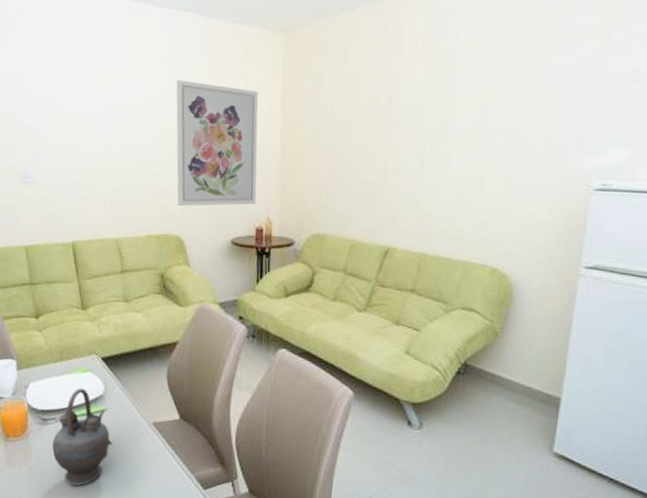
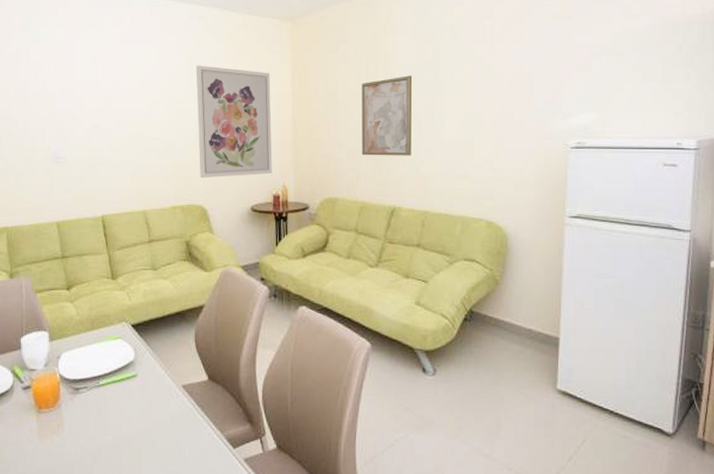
teapot: present [52,388,113,486] -> none [84,355,144,453]
wall art: none [355,100,418,192] -> present [361,76,412,156]

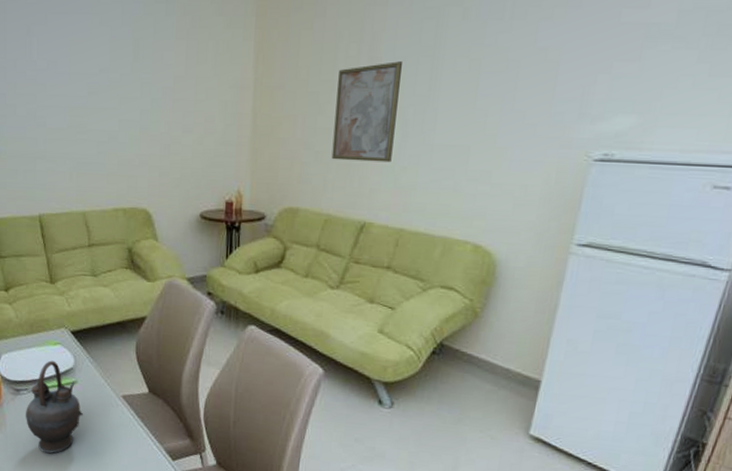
teapot: none [84,355,144,453] -> present [26,360,84,453]
wall art: present [195,65,272,179] -> none [142,42,229,179]

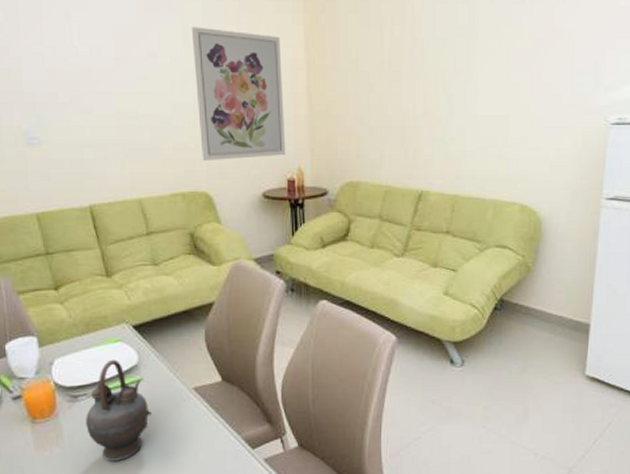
wall art: none [142,42,229,179] -> present [191,27,286,162]
wall art: present [331,61,402,163] -> none [386,42,442,134]

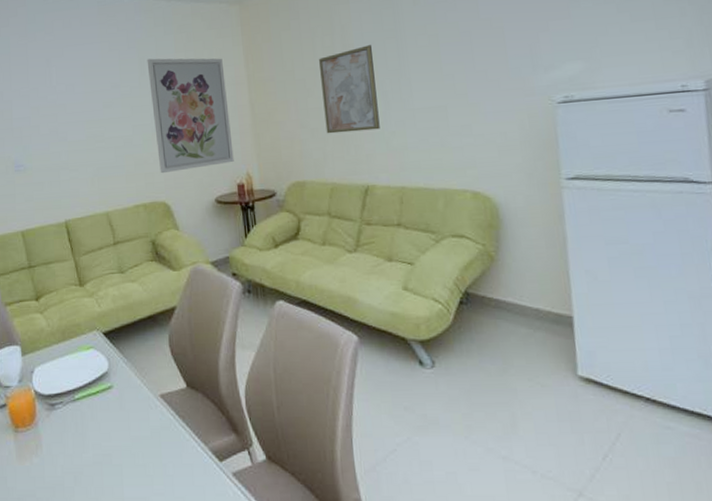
teapot: present [86,359,153,461] -> none [62,367,123,473]
wall art: none [386,42,442,134] -> present [319,45,380,134]

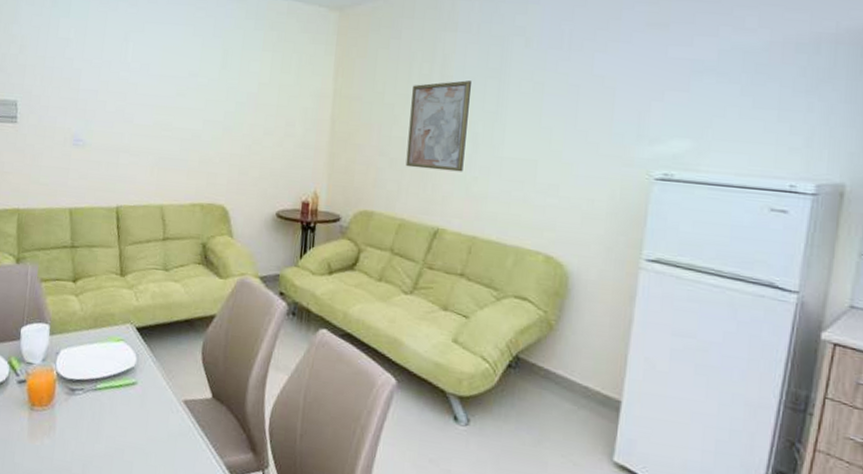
wall art: present [147,58,234,174] -> none [224,52,311,178]

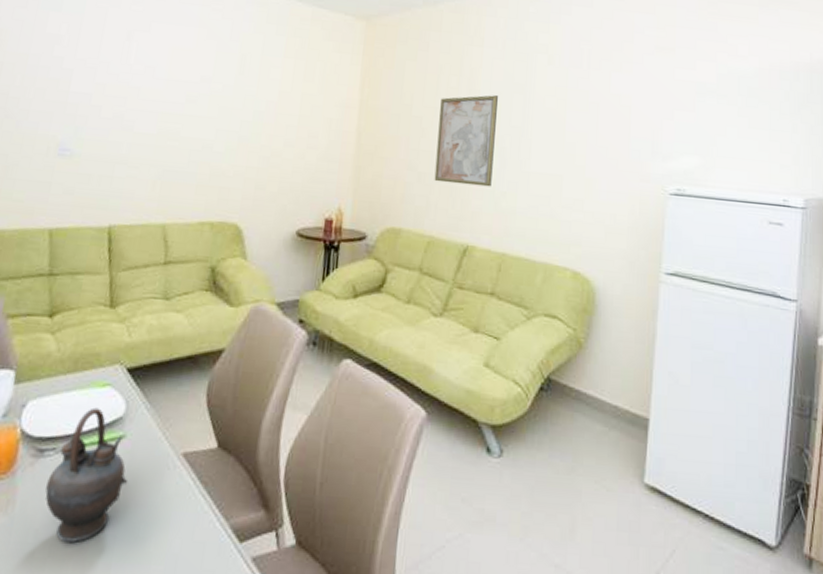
teapot: none [77,358,141,464] -> present [45,407,128,542]

